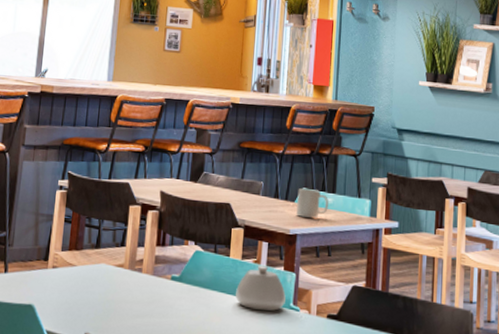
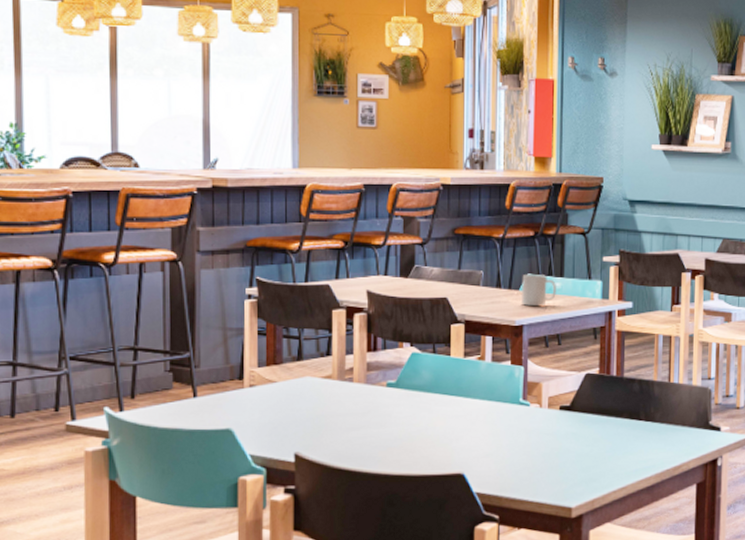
sugar bowl: present [236,265,286,311] -> none [460,362,514,410]

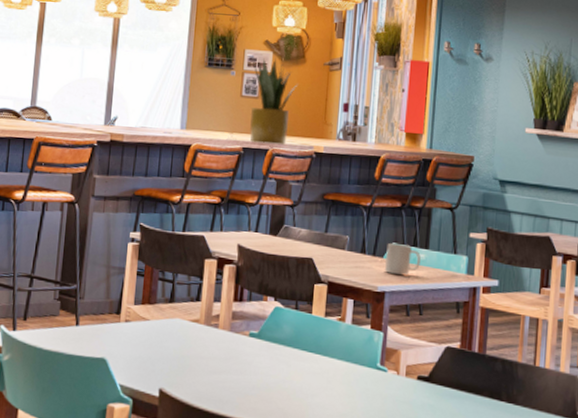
planter: none [367,82,418,179] -> present [250,58,297,146]

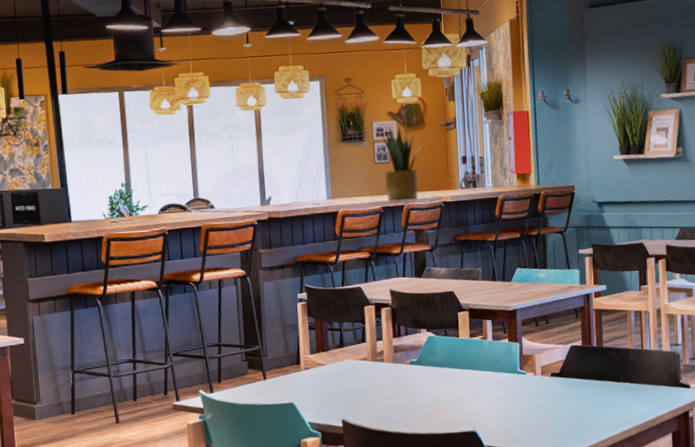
mug: present [385,242,421,275] -> none [513,267,542,294]

